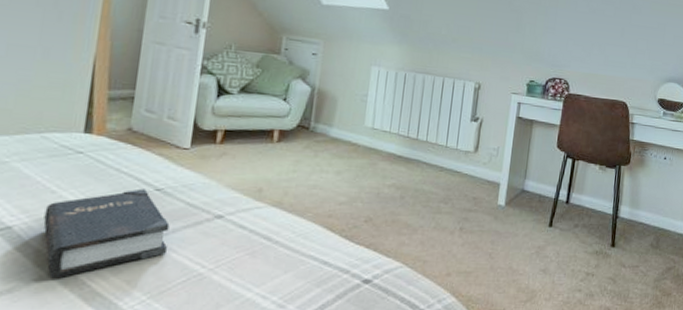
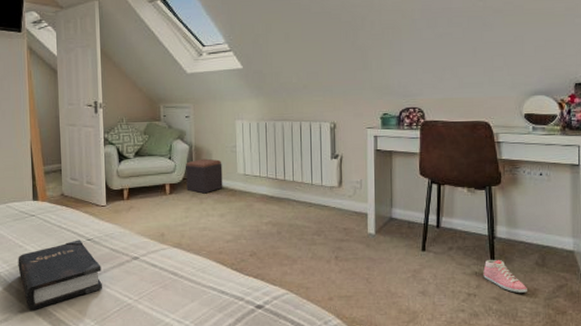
footstool: none [300,104,348,146] -> present [186,158,223,194]
sneaker: none [603,238,641,274] -> present [483,259,527,293]

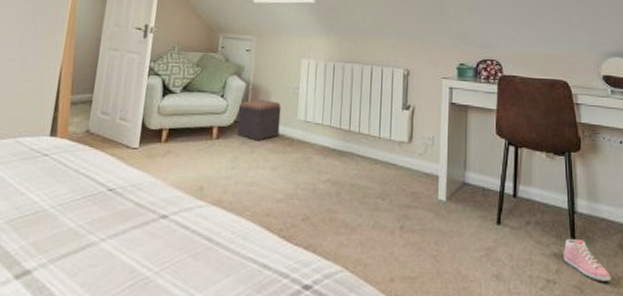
hardback book: present [18,240,102,311] -> none [13,189,120,281]

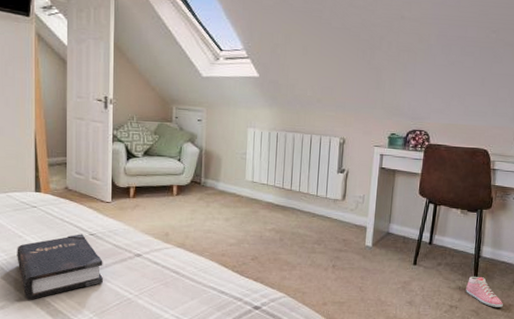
hardback book: none [13,189,120,281] -> present [17,234,103,300]
footstool: present [237,99,281,141] -> none [194,163,231,198]

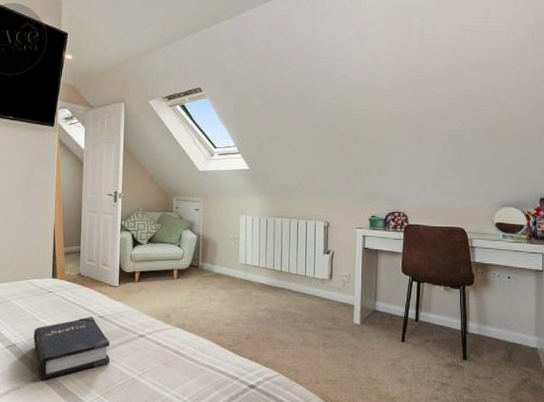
sneaker: present [466,276,503,307] -> none [456,352,495,385]

